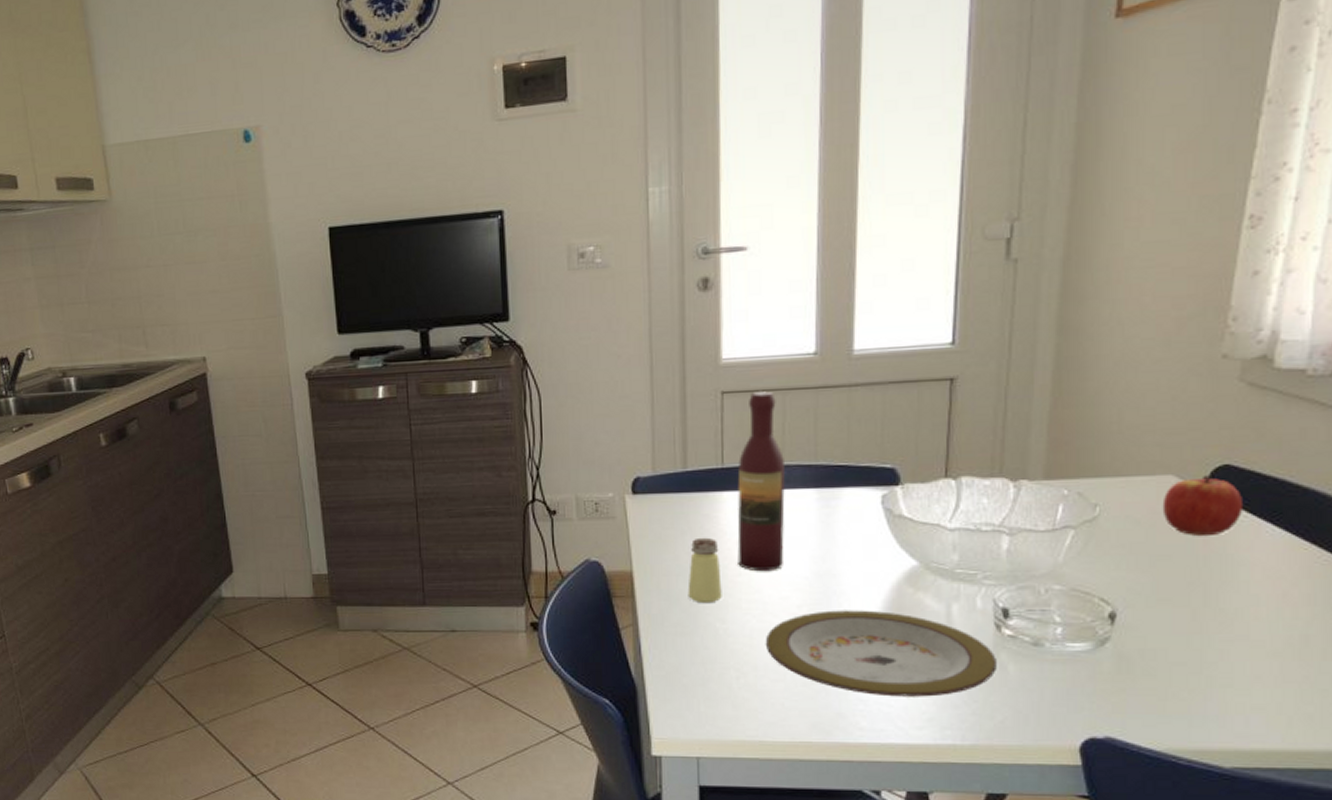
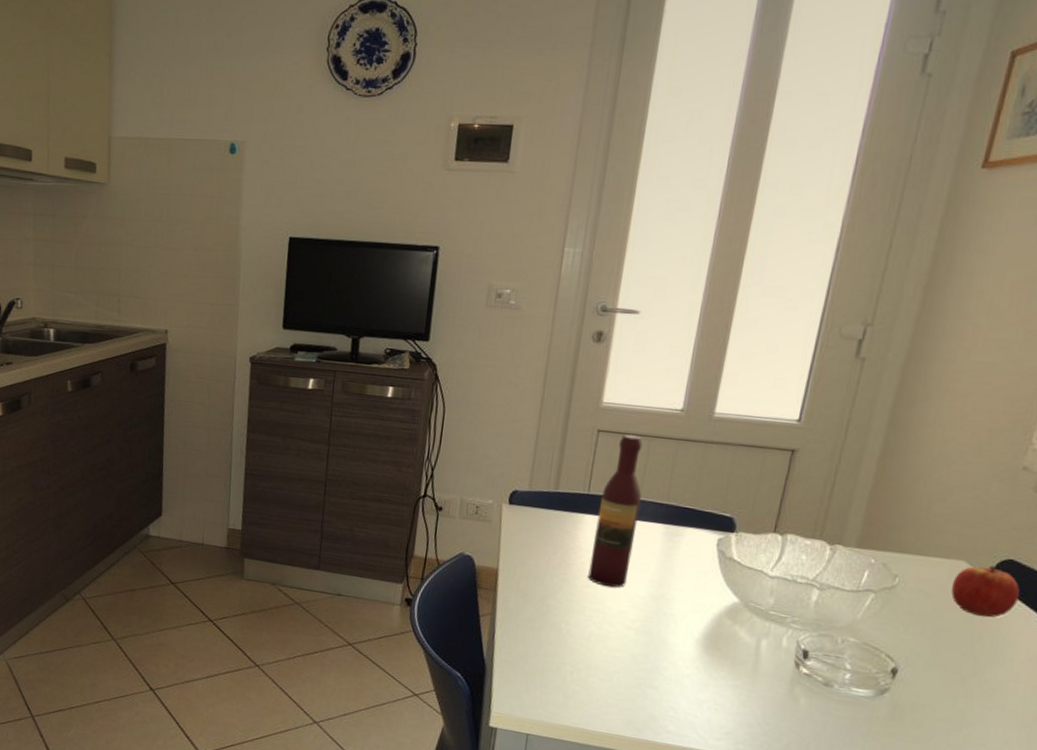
saltshaker: present [687,537,722,604] -> none [541,549,574,607]
plate: present [765,610,997,697] -> none [599,627,792,715]

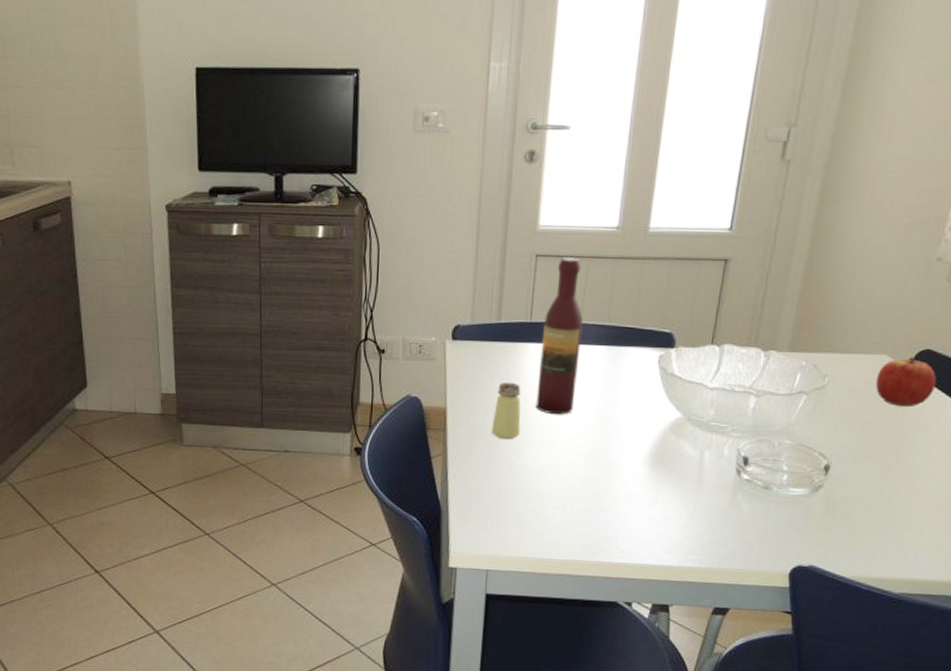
saltshaker: none [541,549,574,607] -> present [491,382,521,440]

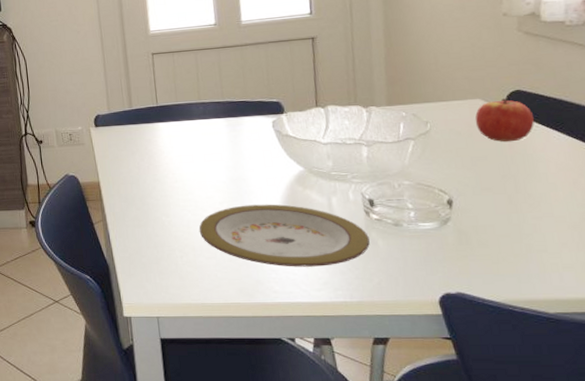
saltshaker: present [491,382,521,440] -> none [139,155,165,203]
wine bottle: present [536,257,583,415] -> none [168,52,207,179]
plate: none [551,451,734,527] -> present [199,204,370,267]

